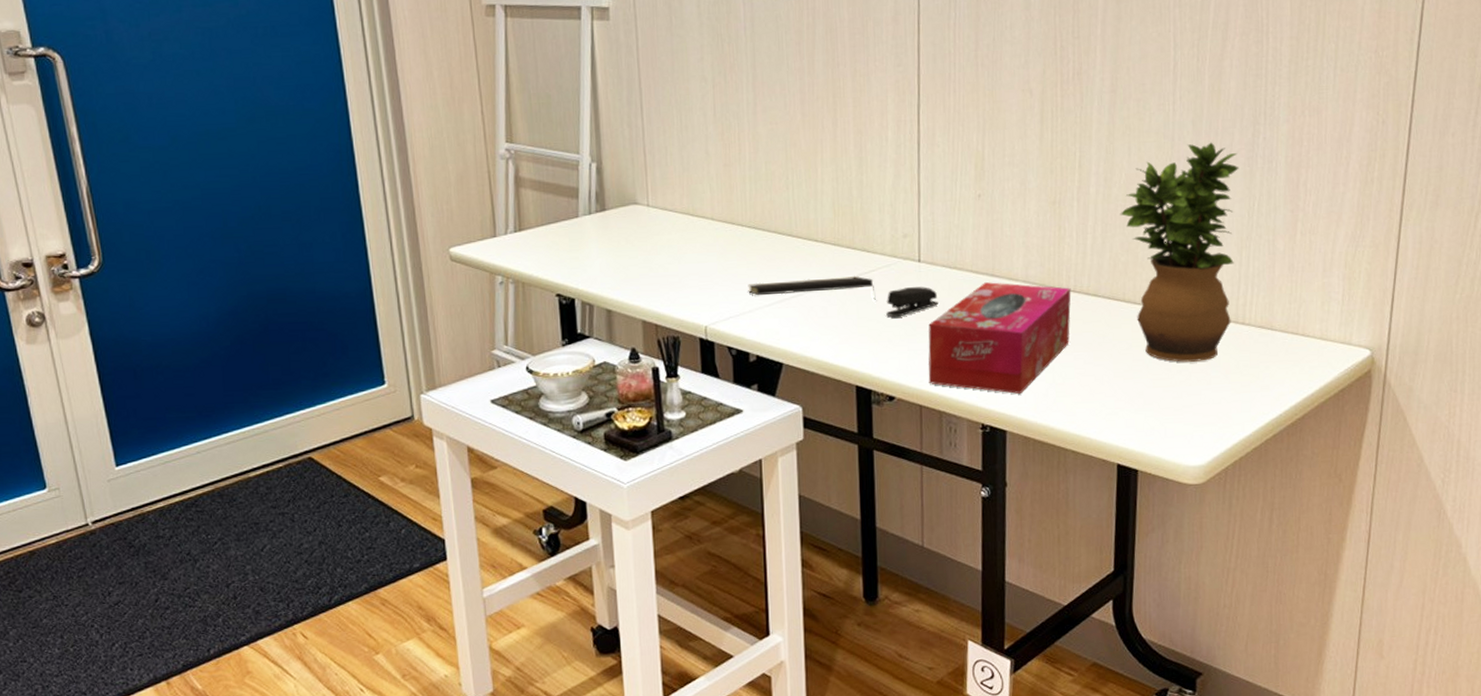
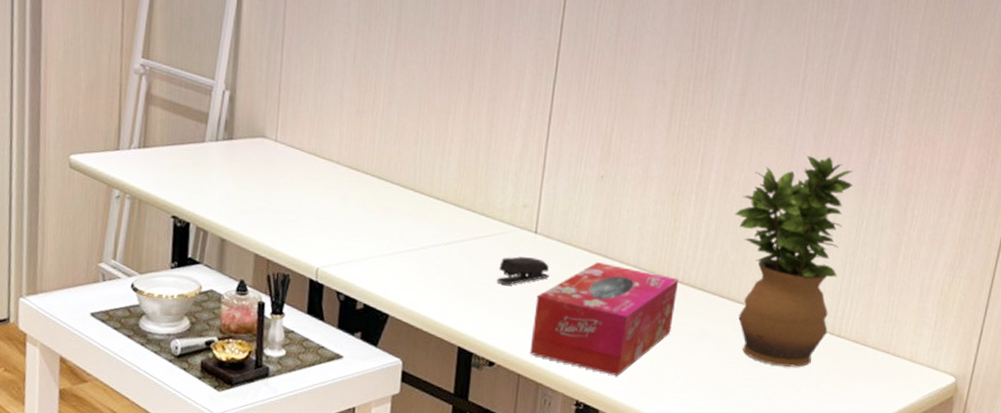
notepad: present [748,275,876,300] -> none [364,232,489,265]

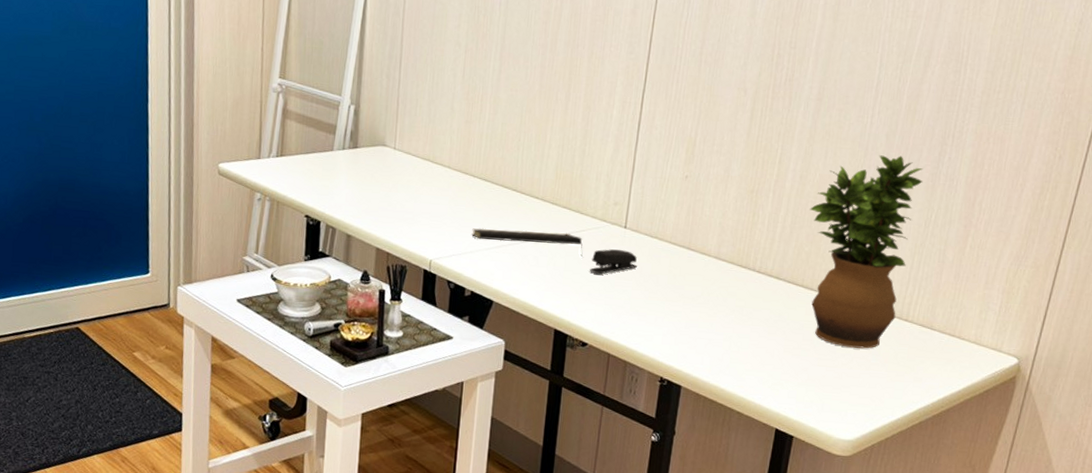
notepad: none [364,232,489,265] -> present [472,228,583,257]
tissue box: present [529,262,679,376] -> none [618,254,757,355]

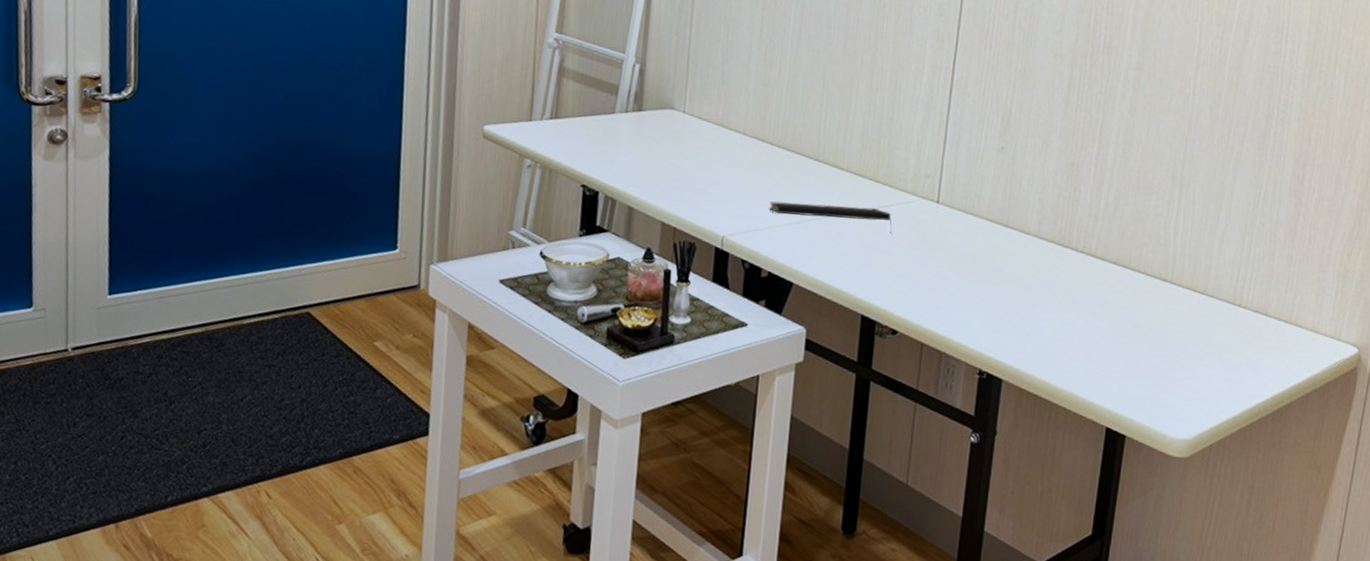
stapler: present [590,249,637,274] -> none [900,226,951,254]
potted plant: present [809,155,923,349] -> none [1133,128,1250,337]

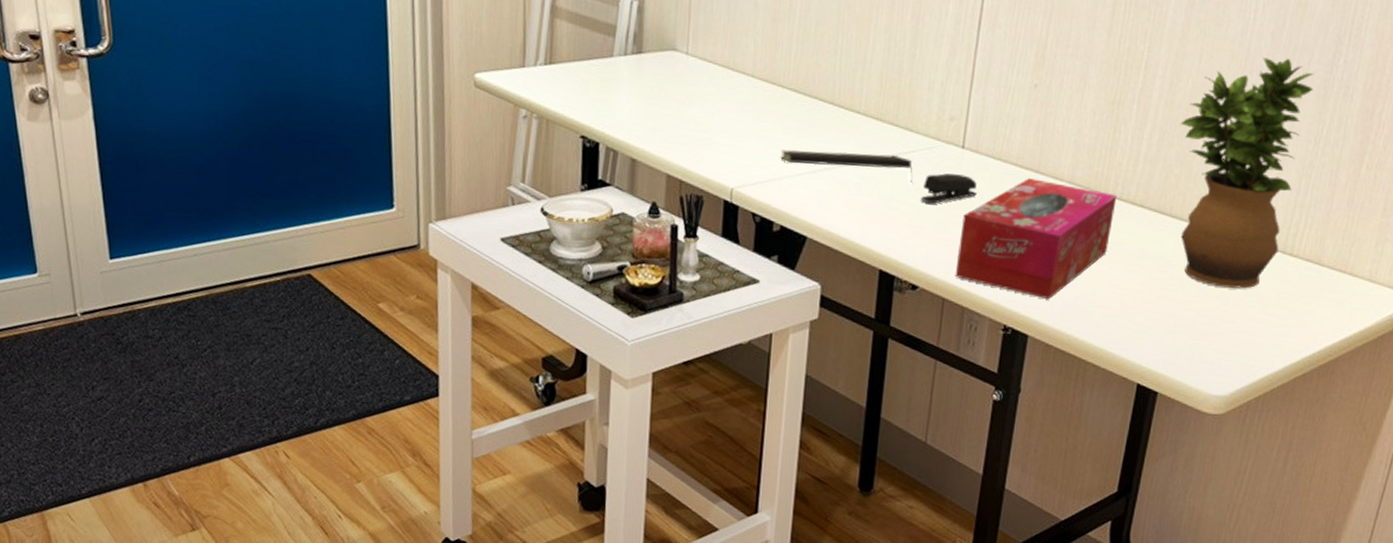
stapler: none [900,226,951,254] -> present [921,173,977,204]
tissue box: none [932,232,1080,345] -> present [955,178,1117,299]
potted plant: none [1133,128,1250,337] -> present [1180,58,1314,289]

